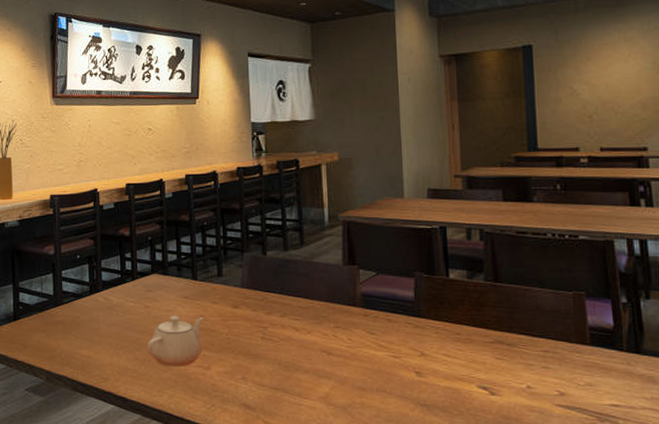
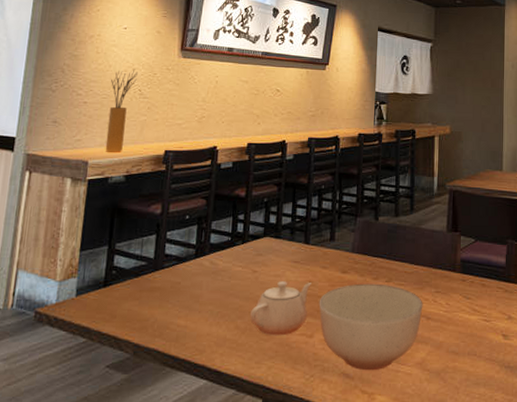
bowl: none [212,318,323,403] -> present [319,283,423,371]

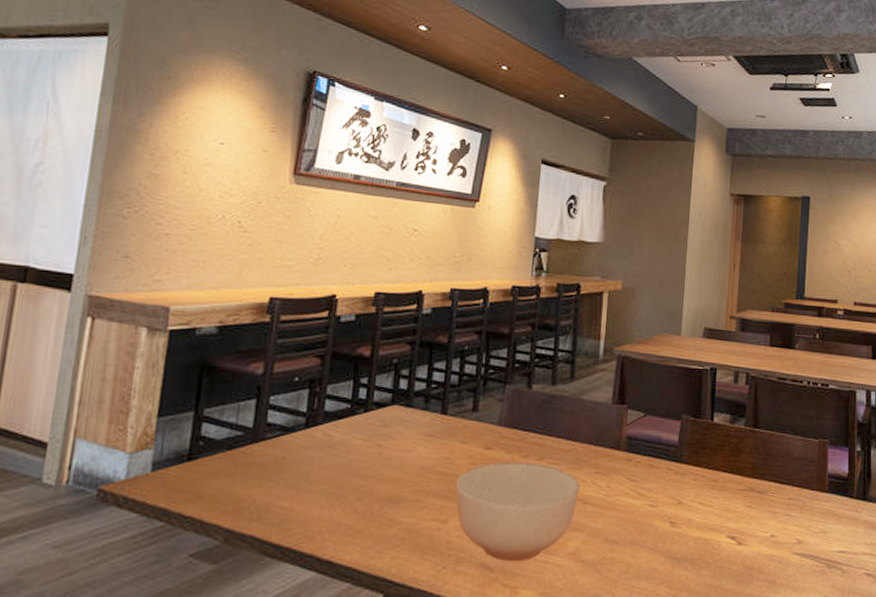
vase: present [105,69,138,152] -> none [192,195,237,298]
teapot: present [249,281,311,336] -> none [370,457,448,521]

